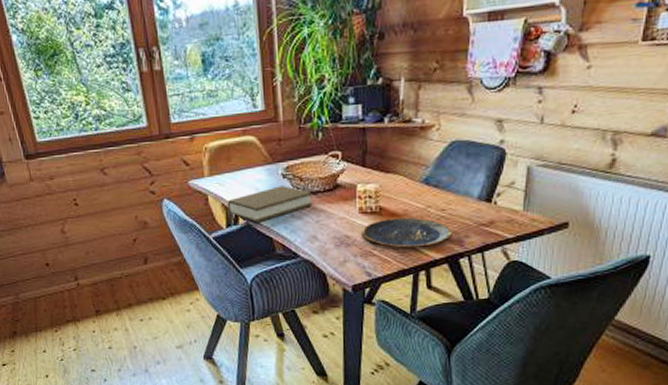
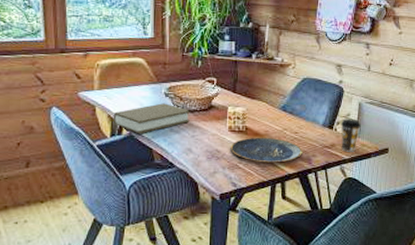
coffee cup: none [502,187,530,230] -> present [340,119,361,152]

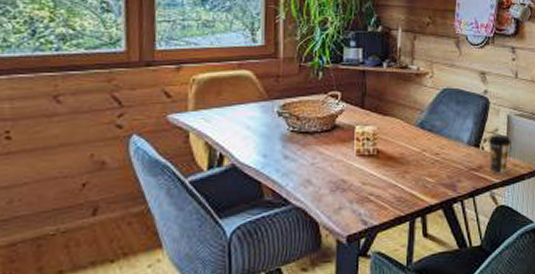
book: present [113,103,190,134] -> none [211,124,309,165]
plate: present [230,137,302,163] -> none [359,161,445,193]

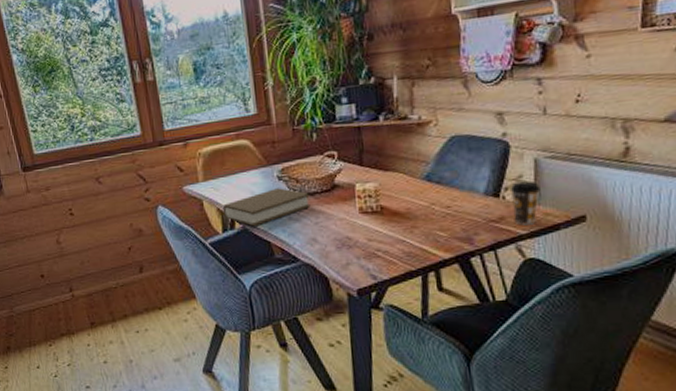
book: none [211,124,309,165] -> present [222,188,311,227]

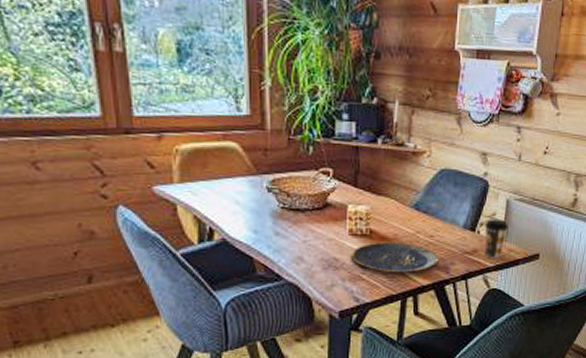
book: present [222,188,311,227] -> none [200,200,300,240]
plate: none [363,215,460,248] -> present [351,242,439,273]

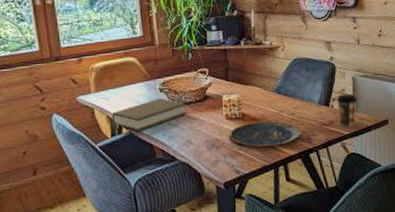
book: none [200,200,300,240] -> present [112,98,187,132]

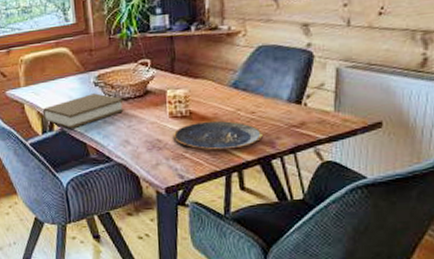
coffee cup: present [336,93,357,128] -> none [311,89,341,131]

